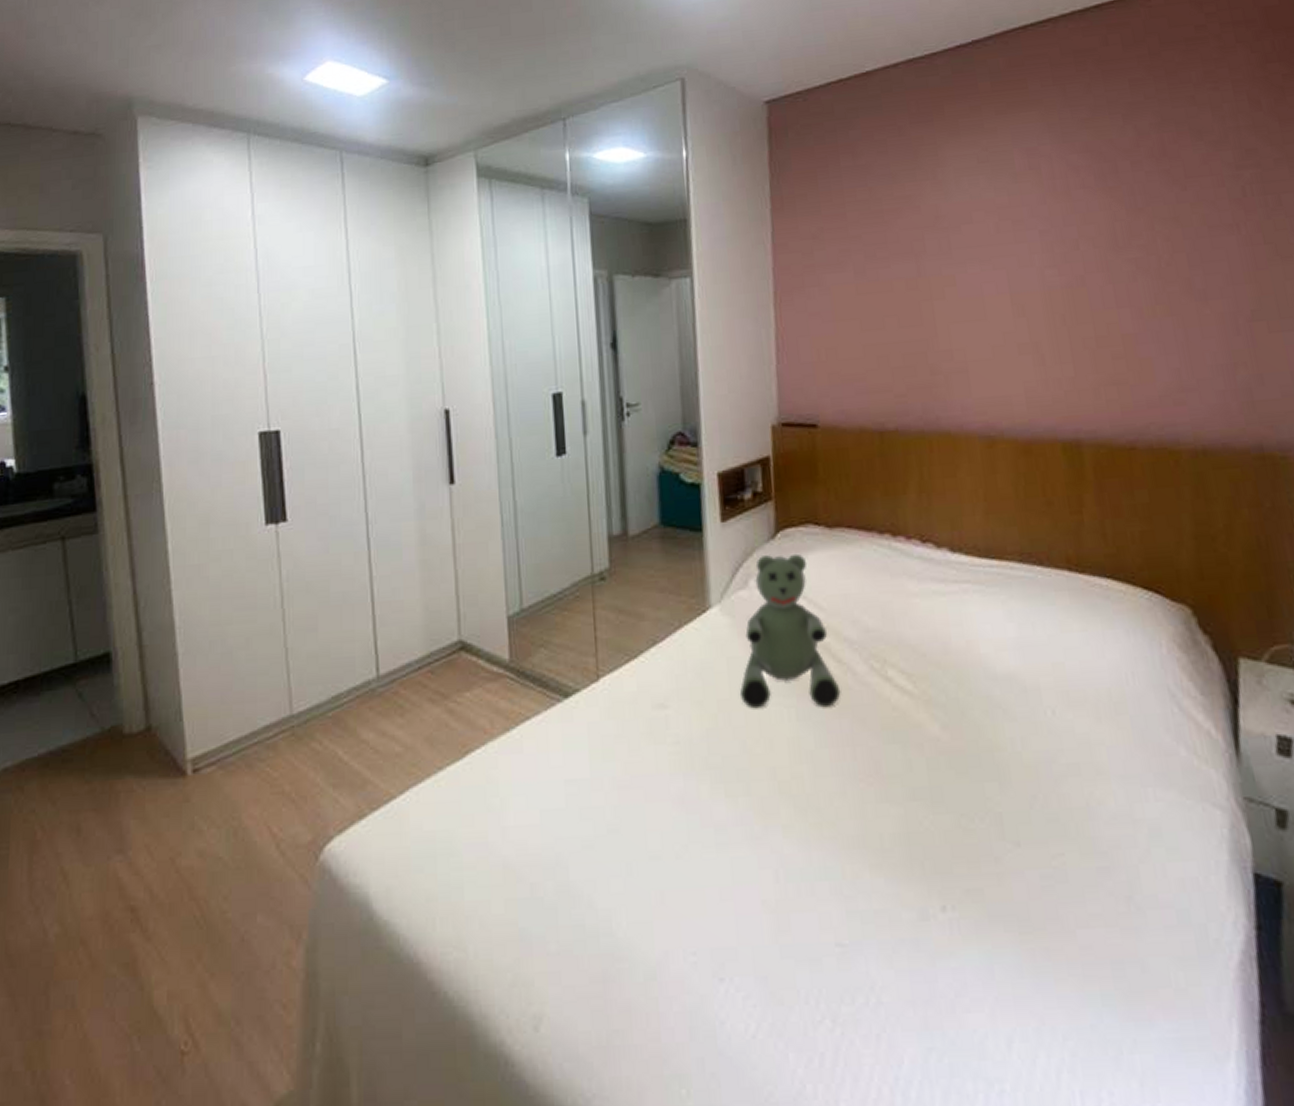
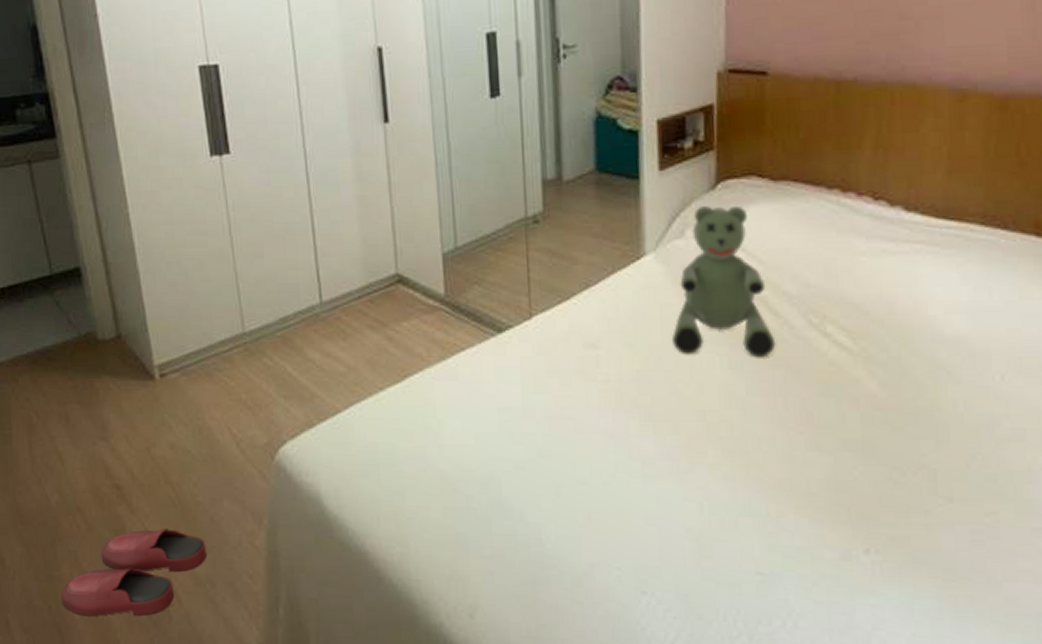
slippers: none [49,956,233,1080] -> present [60,528,206,617]

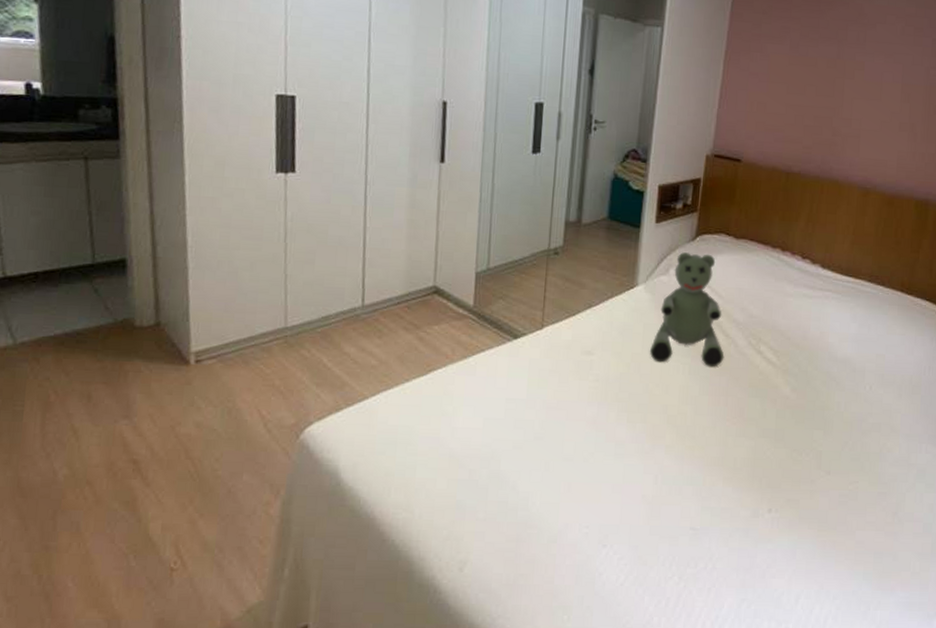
slippers: present [60,528,206,617] -> none [54,500,220,584]

